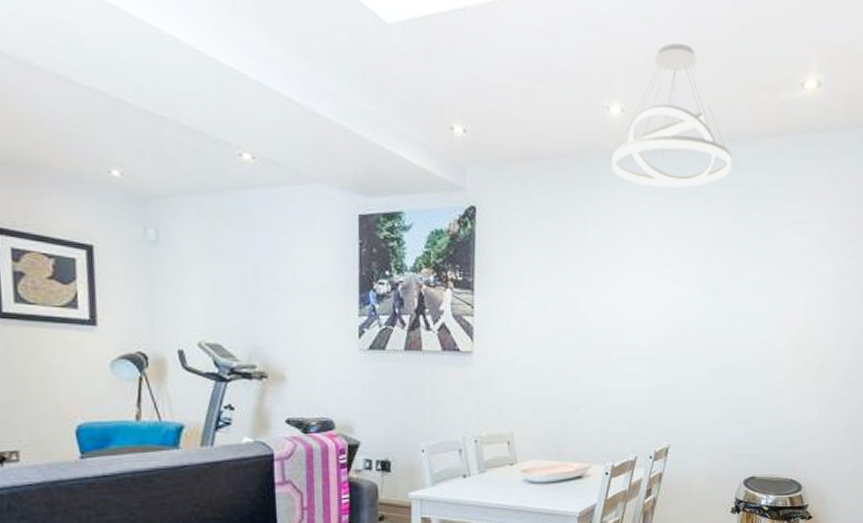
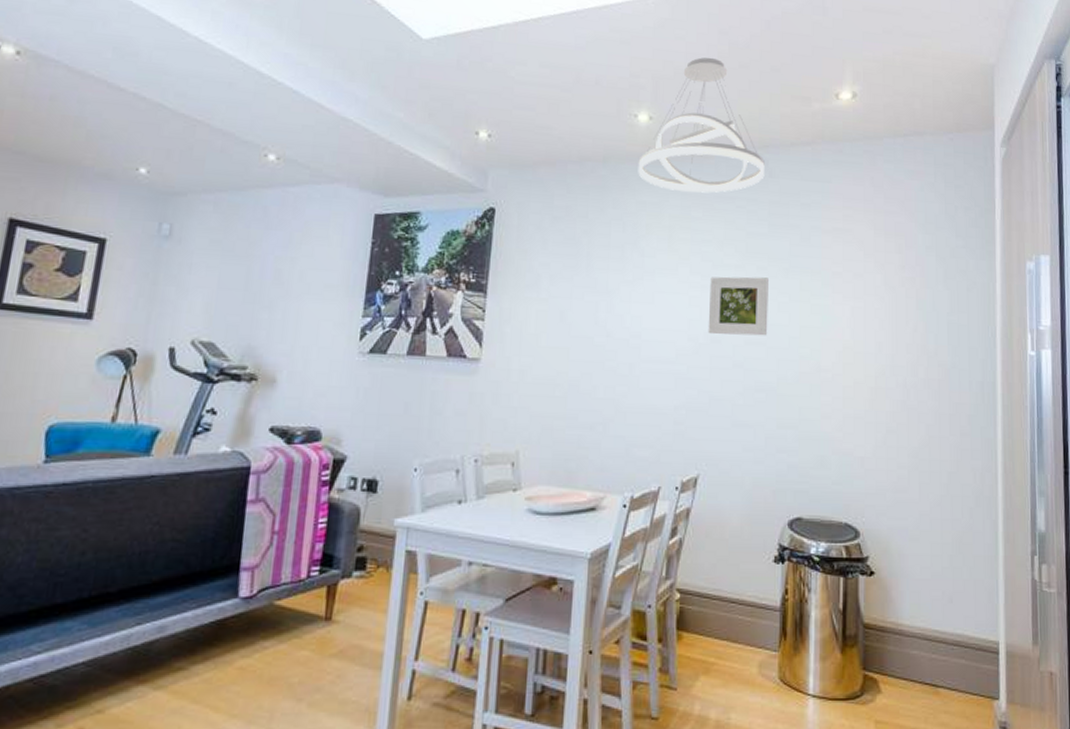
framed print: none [677,268,733,323] -> present [708,276,768,336]

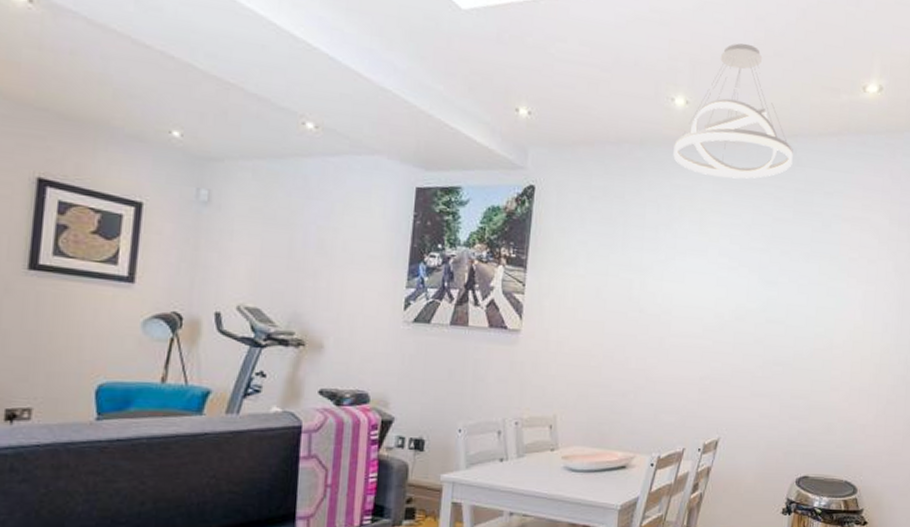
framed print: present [708,276,768,336] -> none [733,259,791,315]

